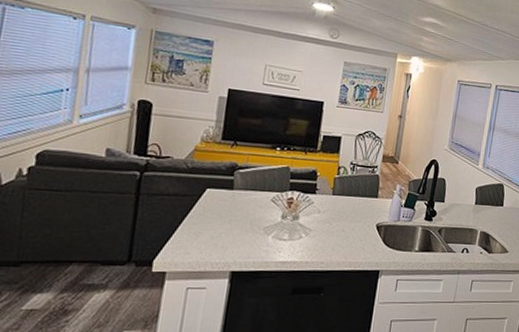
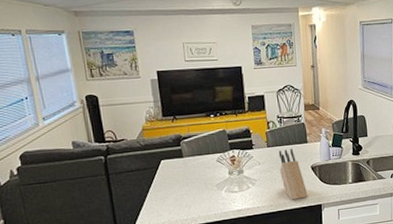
knife block: none [340,200,367,261] -> present [278,149,308,200]

